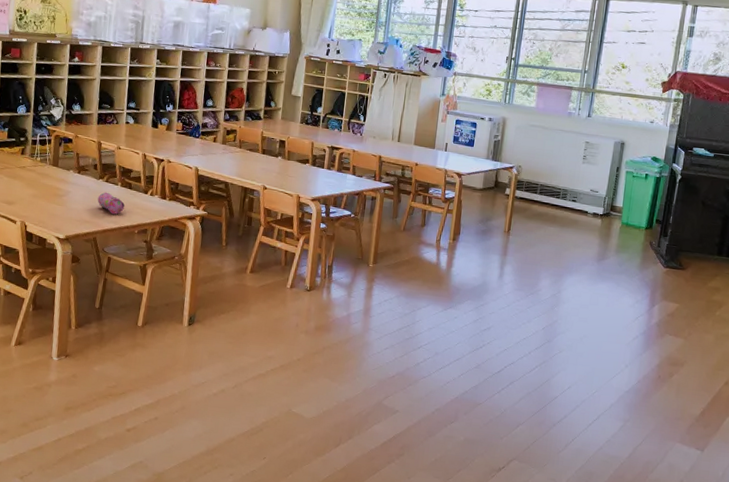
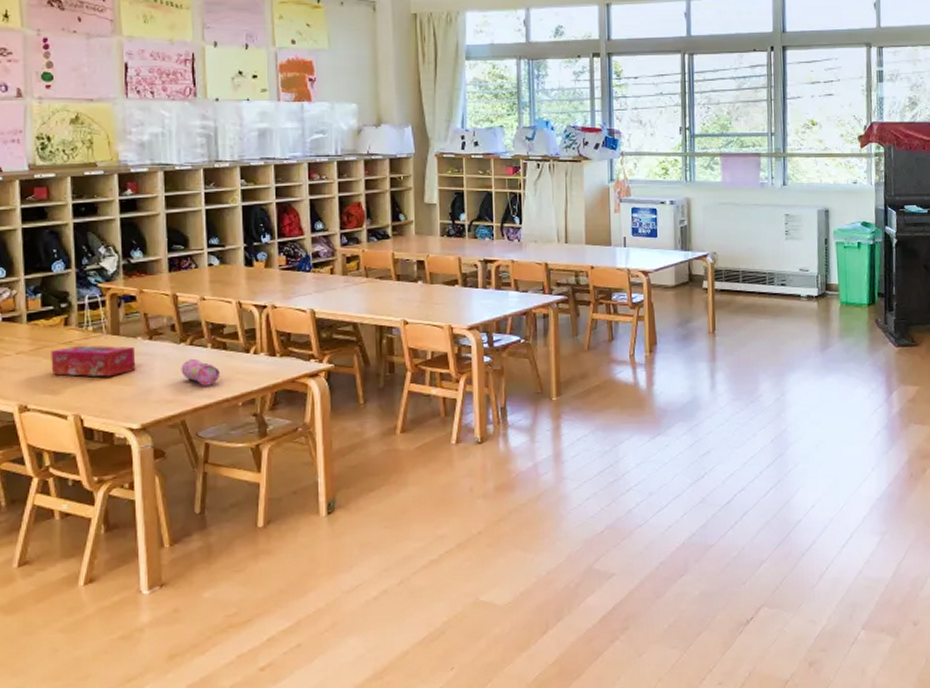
tissue box: none [9,170,67,197] -> present [51,345,136,377]

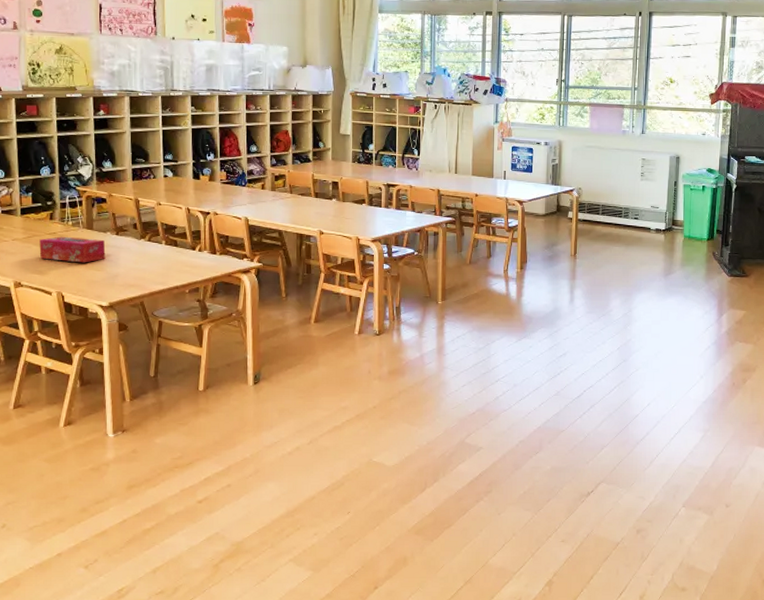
pencil case: present [181,358,221,386] -> none [141,252,172,275]

